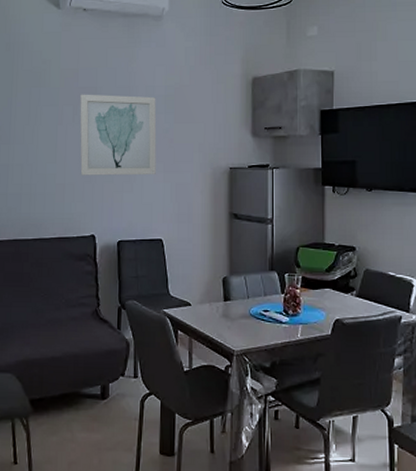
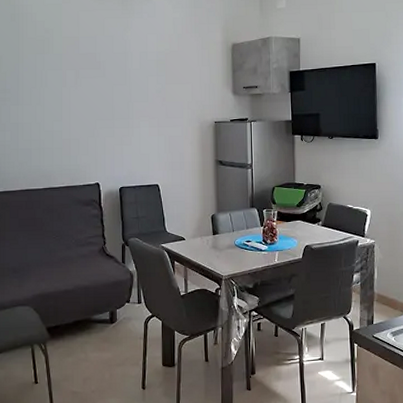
wall art: present [80,94,157,176] -> none [81,59,151,132]

